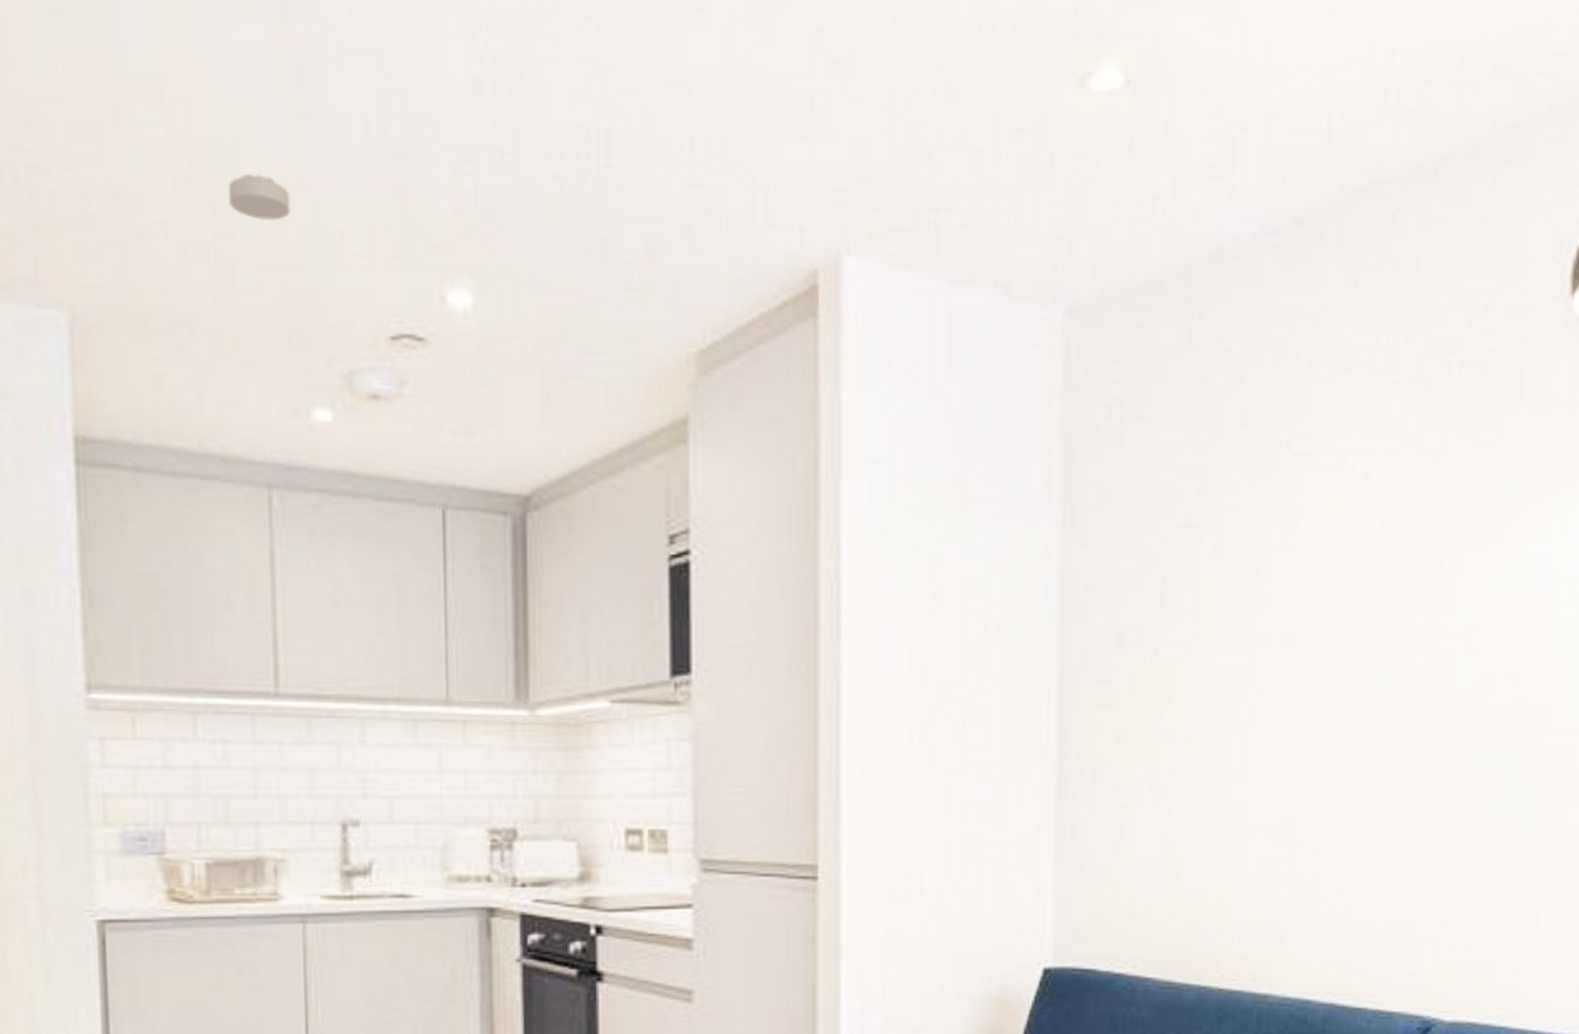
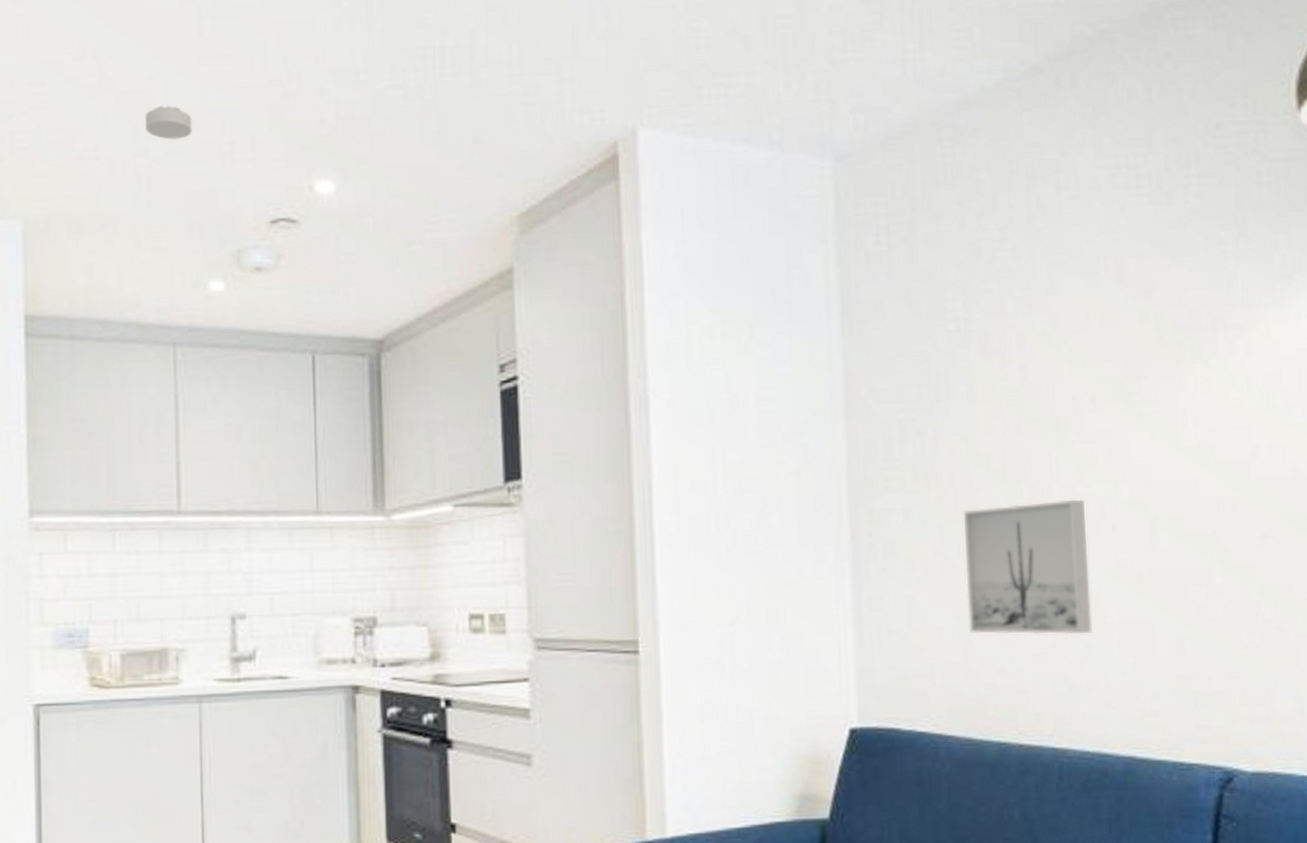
wall art: none [1177,724,1308,872] -> present [964,499,1092,635]

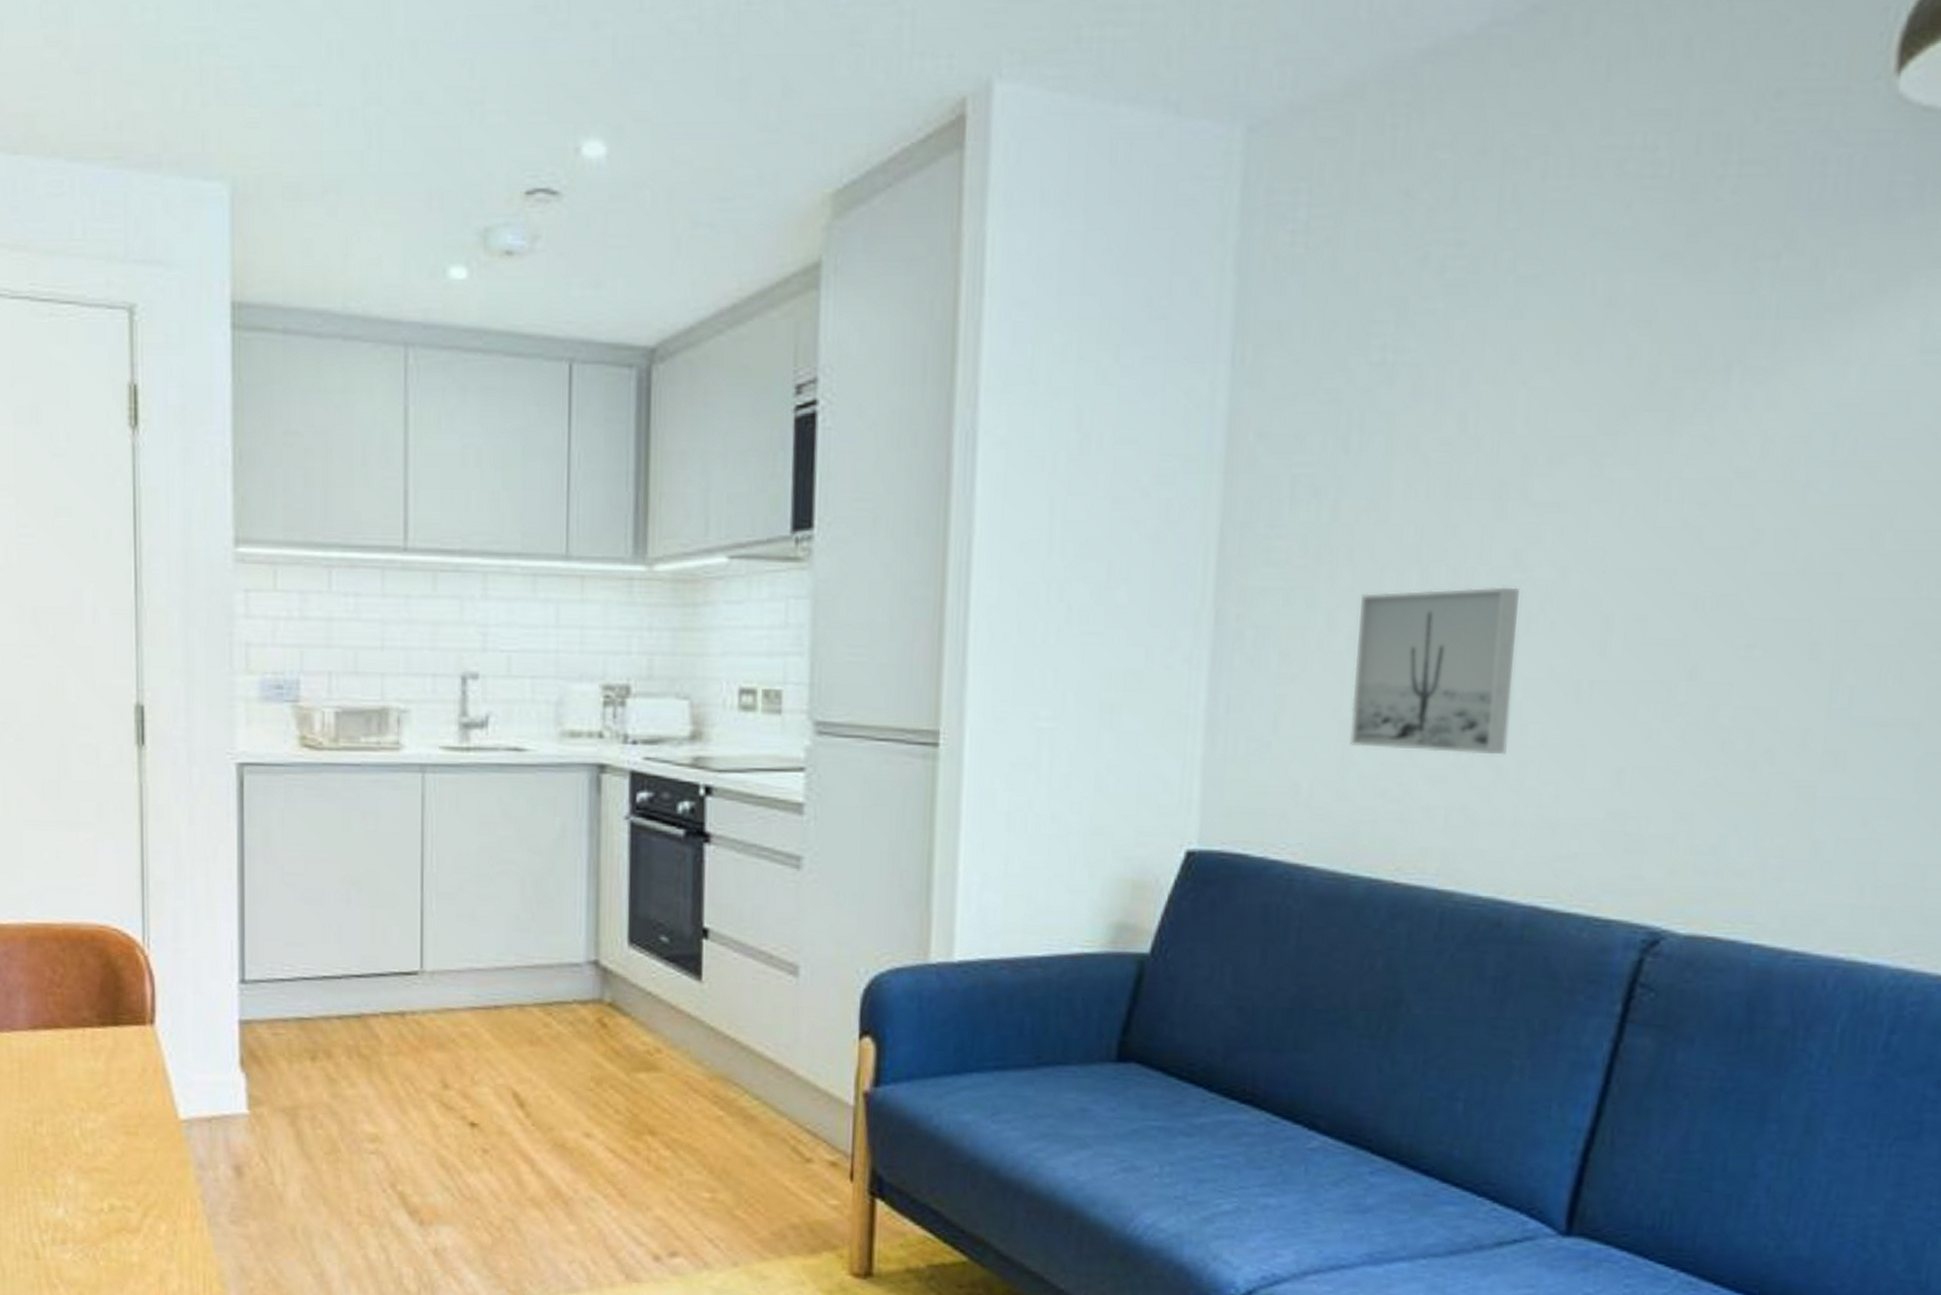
smoke detector: present [144,105,193,140] -> none [377,37,436,82]

